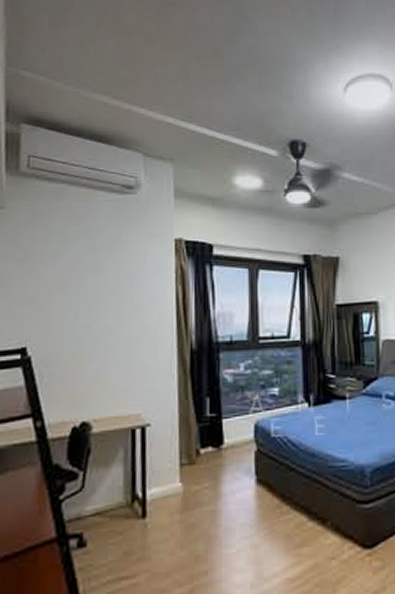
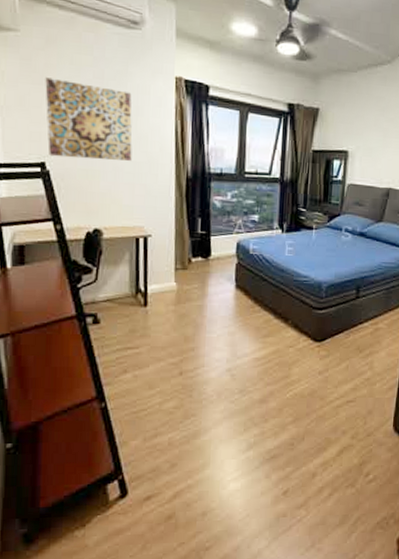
wall art: none [30,253,127,340] -> present [45,77,132,161]

